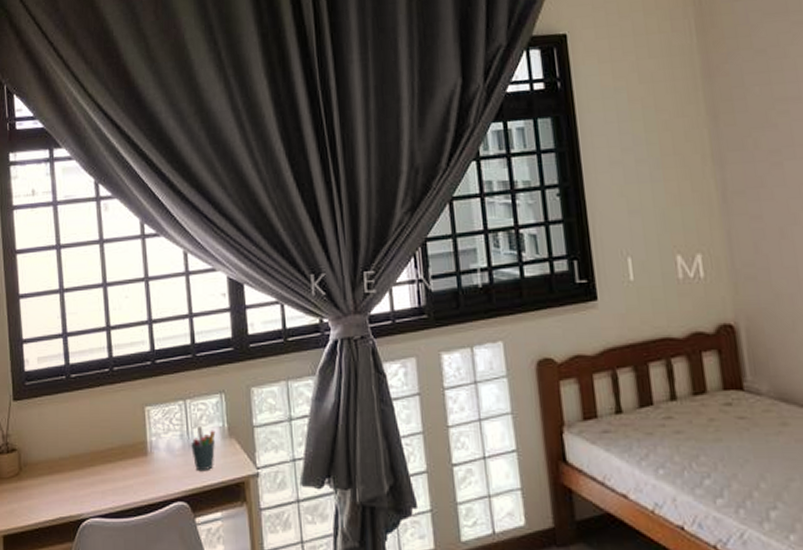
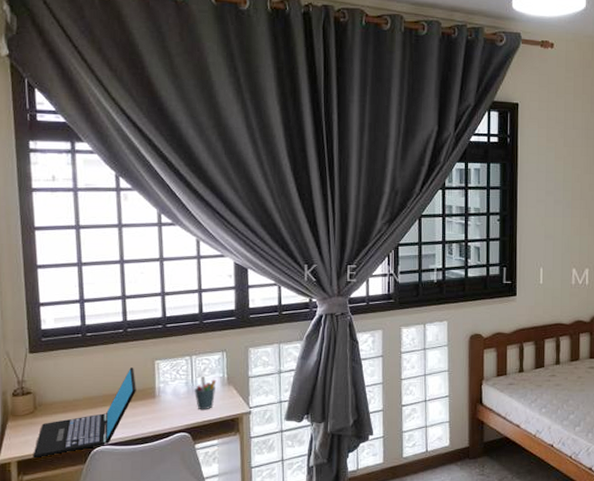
laptop: none [19,416,126,533] -> present [33,367,136,459]

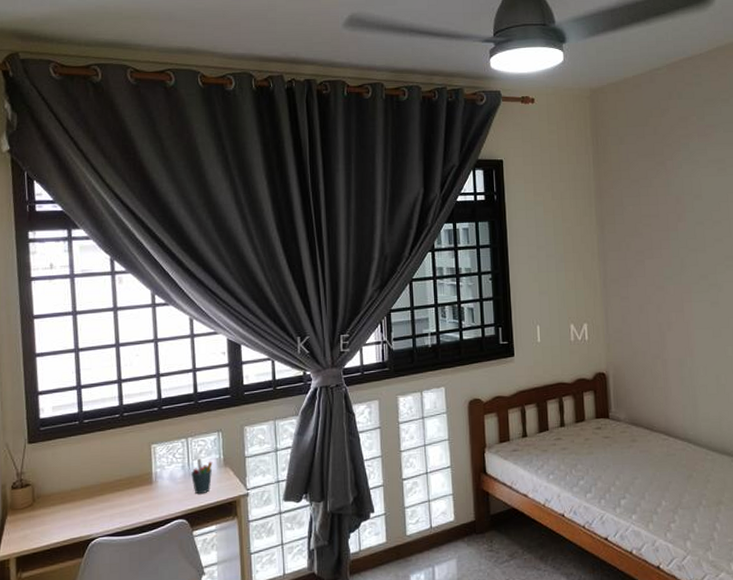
laptop: present [33,367,136,459] -> none [31,453,133,554]

